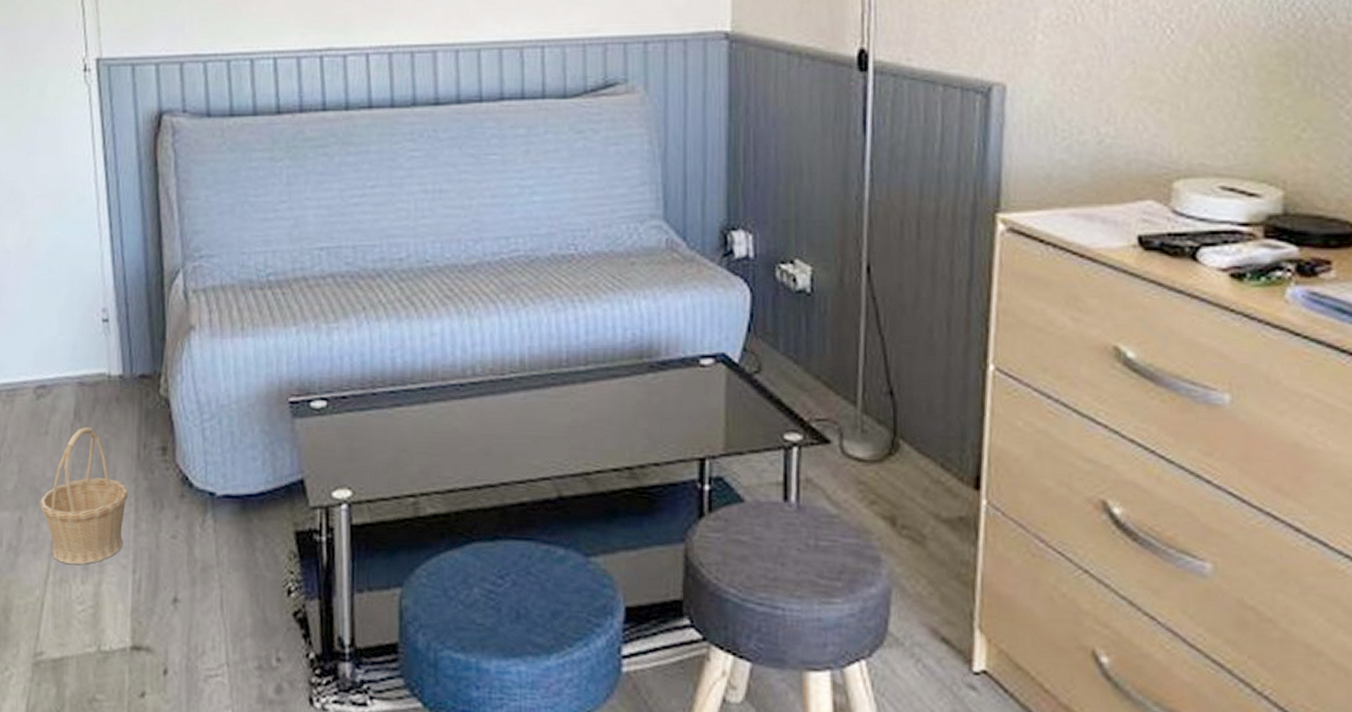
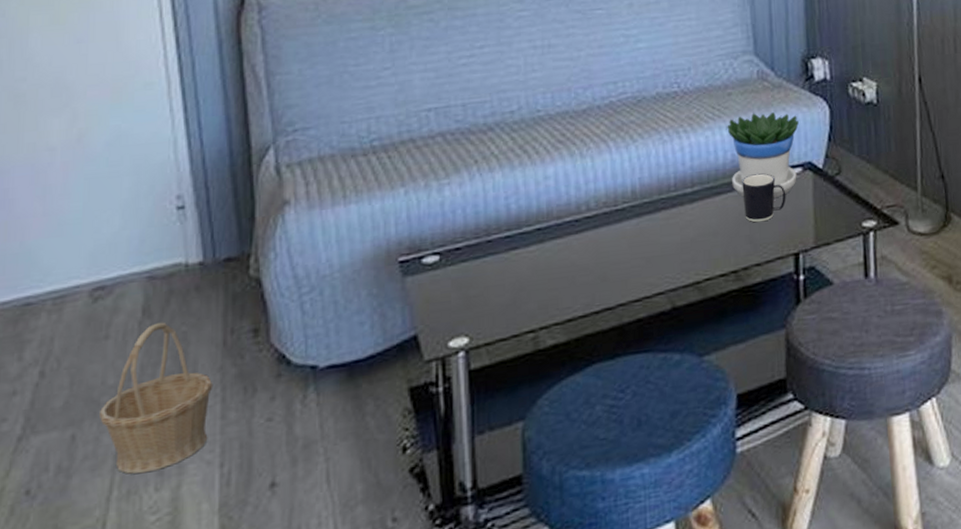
flowerpot: none [628,288,712,390] -> present [727,112,799,198]
mug: none [642,359,693,416] -> present [742,173,786,223]

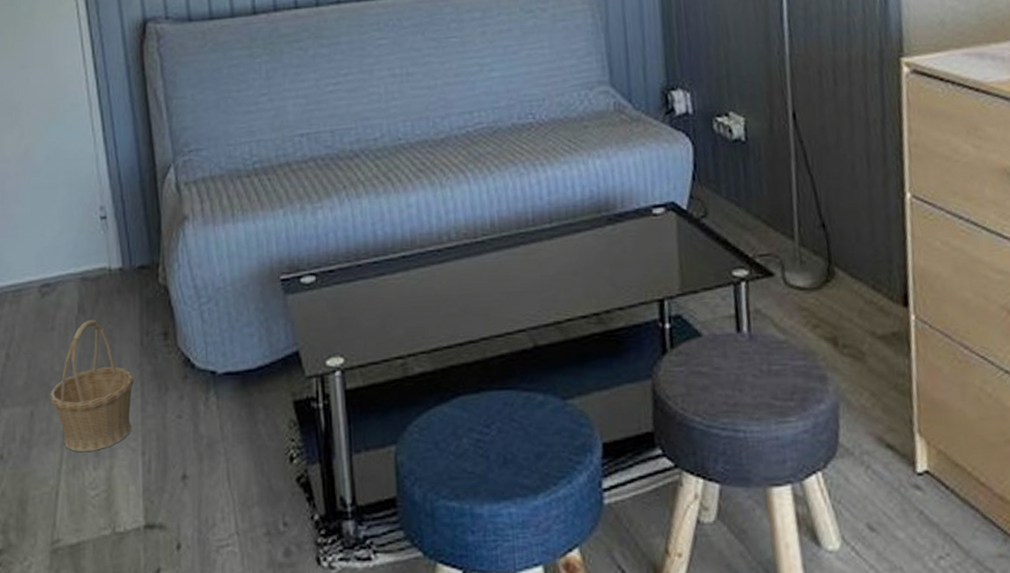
flowerpot: present [727,112,799,198] -> none [584,147,660,238]
mug: present [742,173,786,223] -> none [601,212,649,264]

